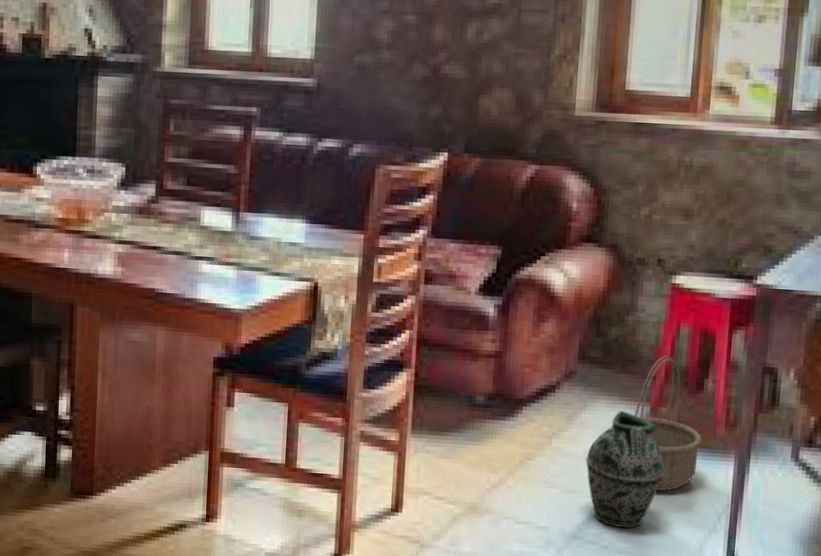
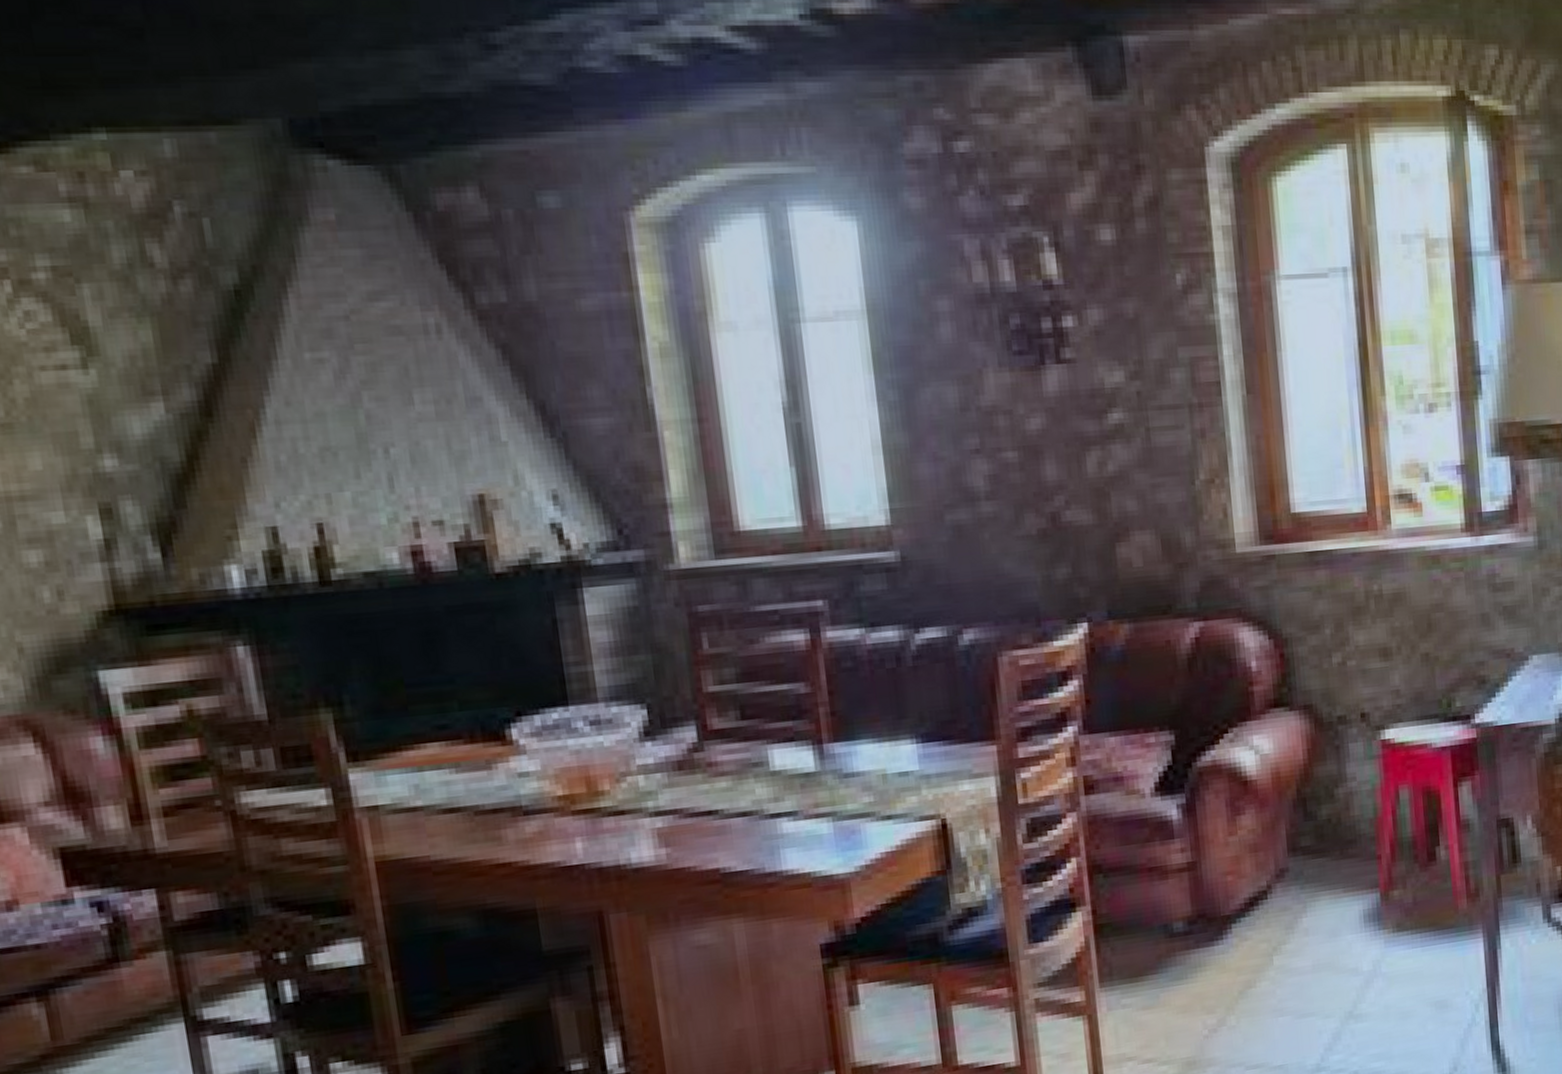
vase: present [586,411,665,529] -> none [1316,904,1408,1046]
basket: present [611,355,702,491] -> none [1339,827,1445,991]

